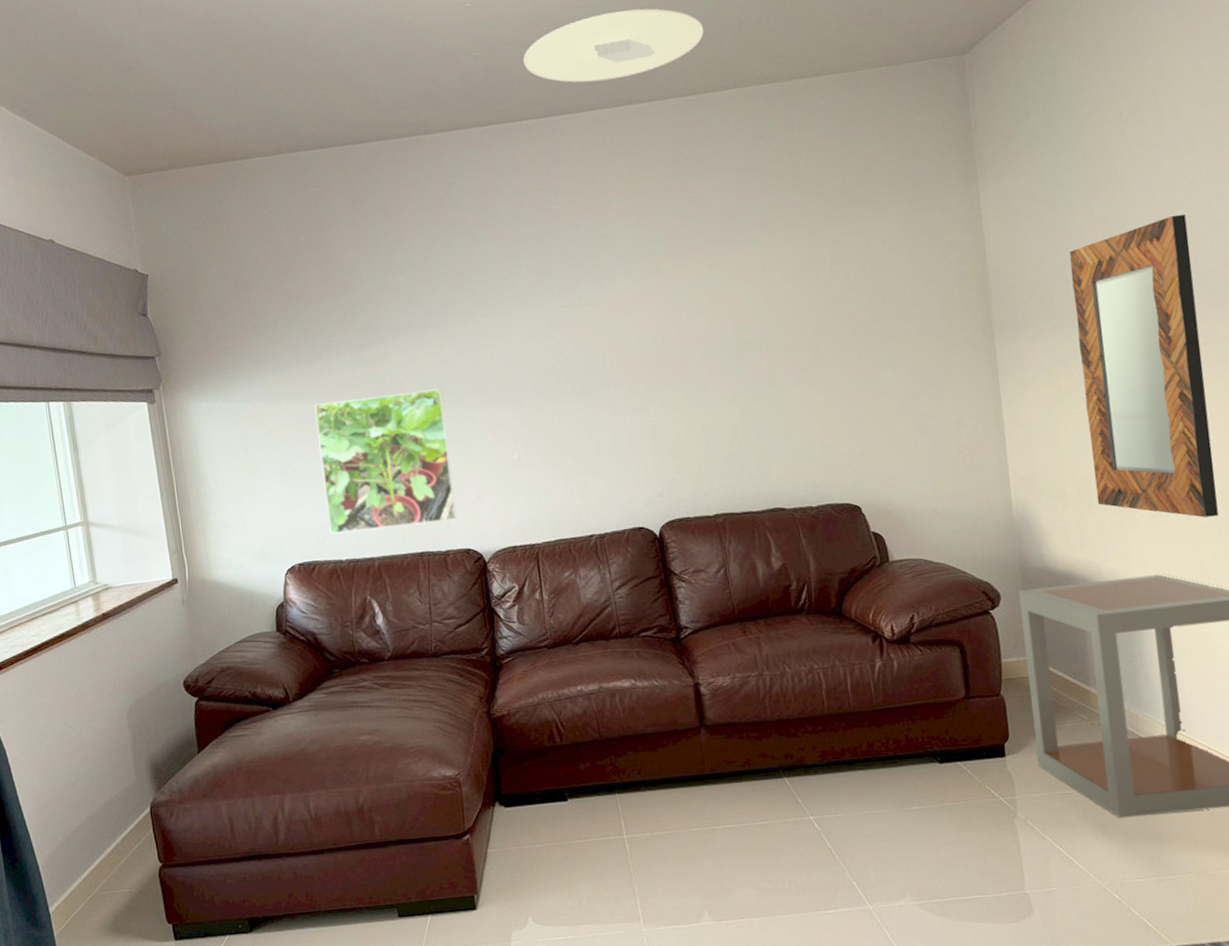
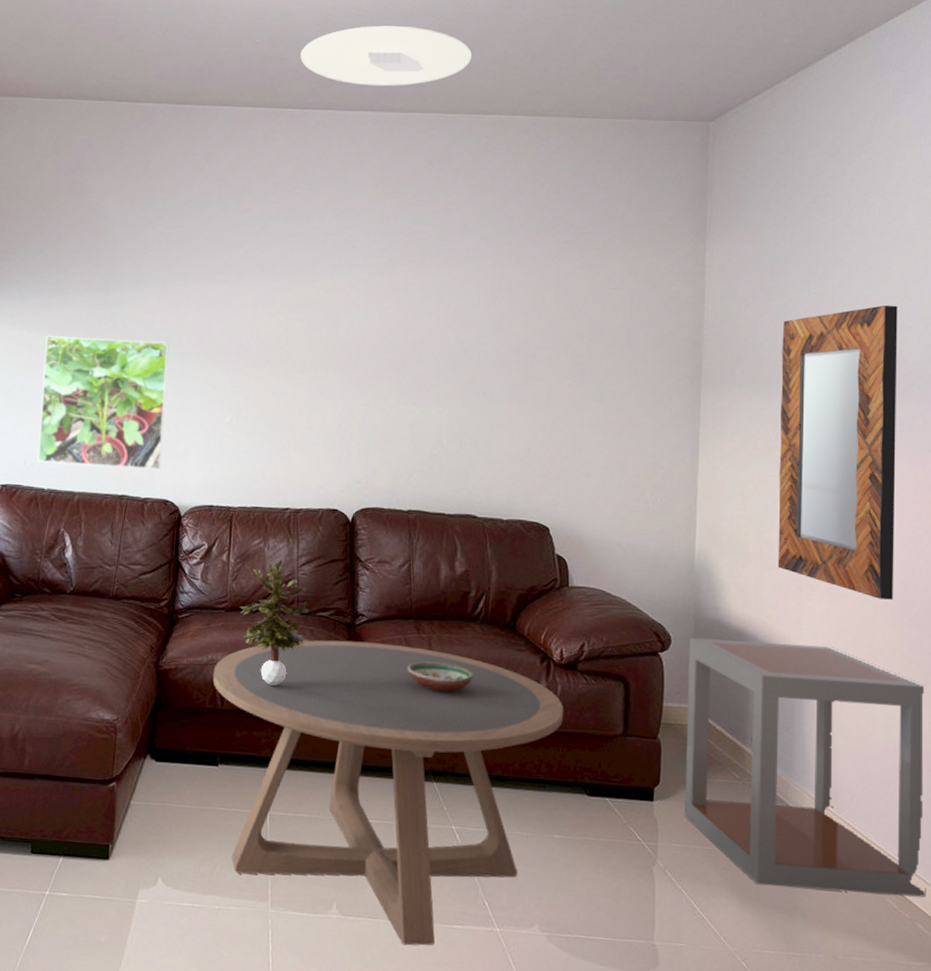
coffee table: none [546,649,904,938] -> present [213,640,563,946]
potted plant: none [561,587,636,713] -> present [239,559,309,686]
decorative bowl: none [740,659,808,690] -> present [407,661,473,692]

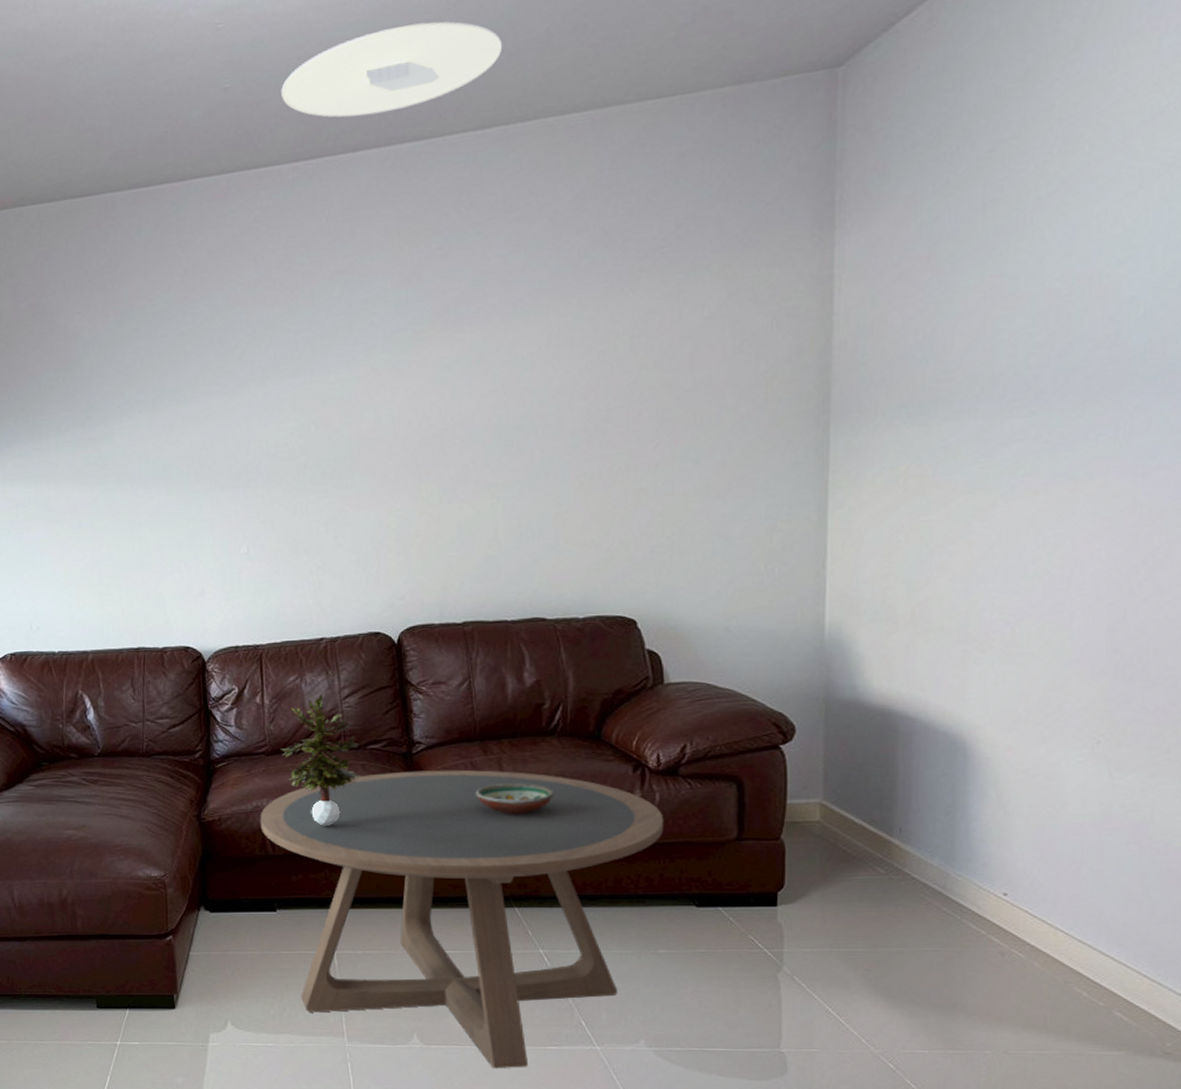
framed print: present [37,335,169,470] -> none [32,473,177,625]
side table: present [684,637,926,898] -> none [815,715,1138,984]
home mirror: present [778,305,898,600] -> none [935,272,1115,652]

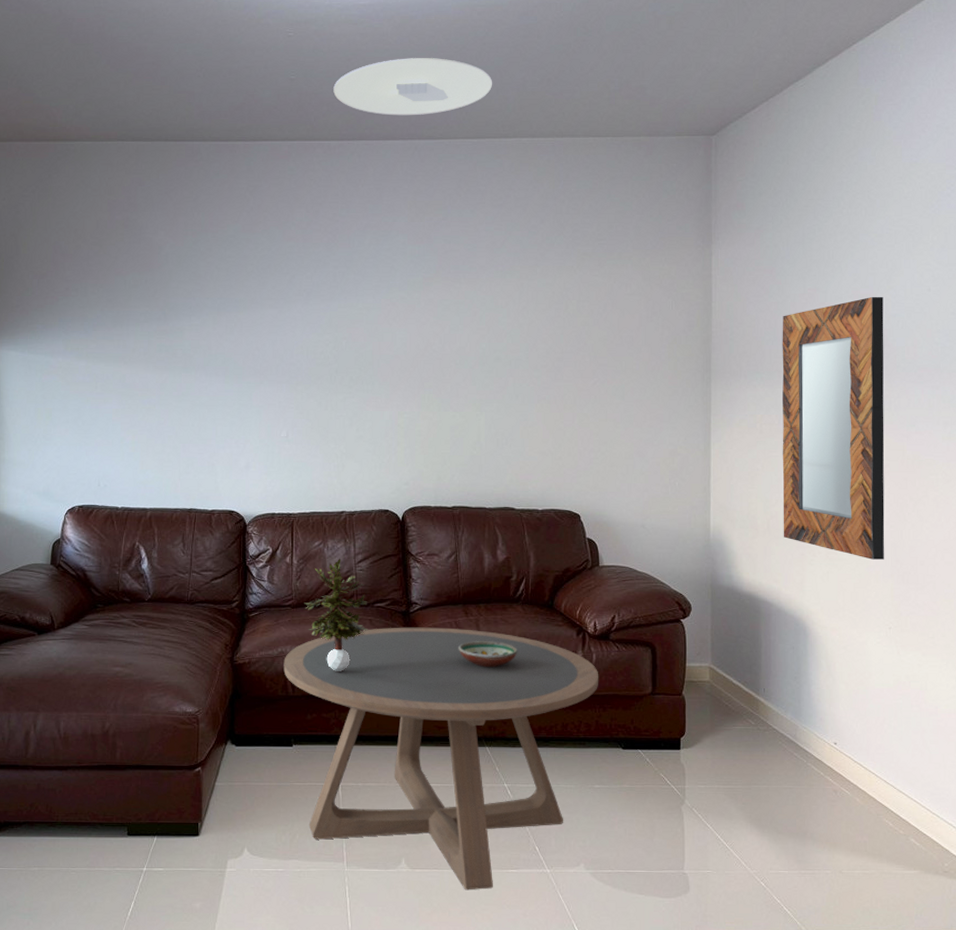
home mirror: none [935,272,1115,652] -> present [782,296,885,560]

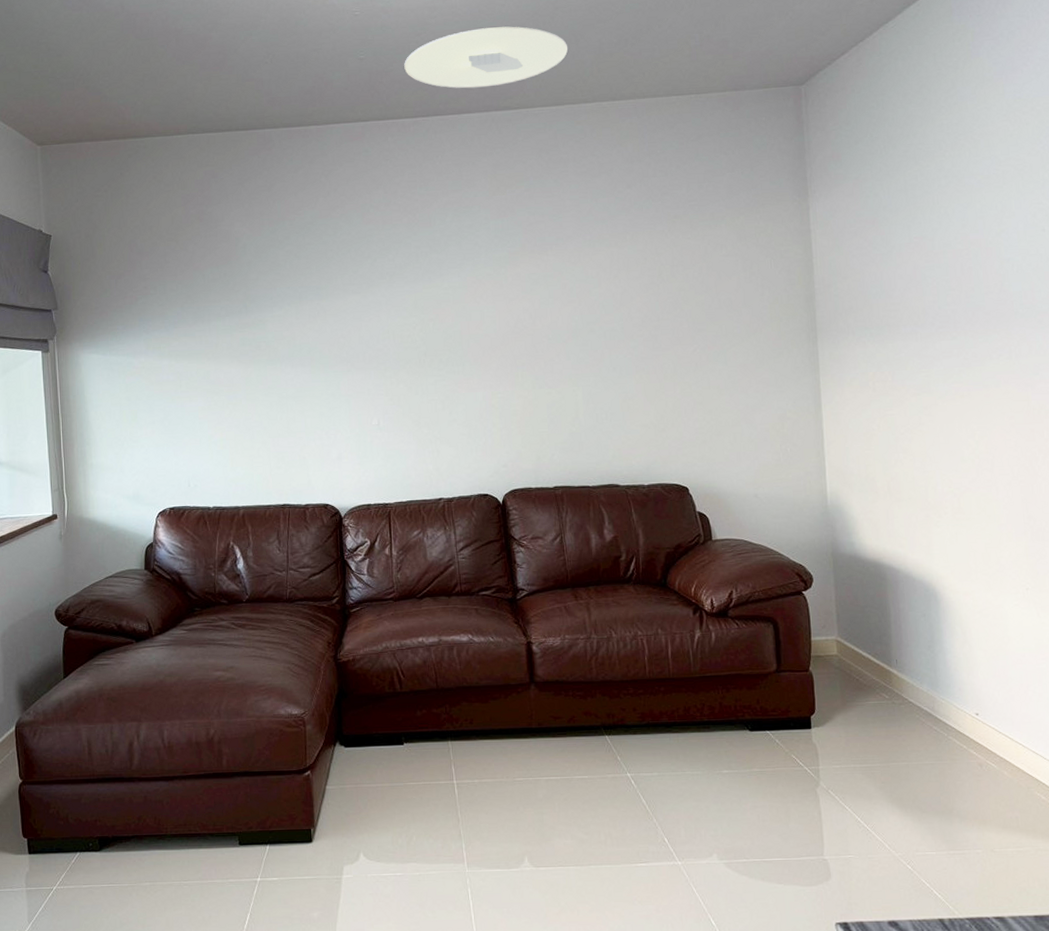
coffee table: present [283,627,598,891] -> none [389,613,720,887]
potted plant: present [304,558,368,671] -> none [406,546,475,665]
decorative bowl: present [458,641,518,667] -> none [569,625,632,652]
home mirror: present [782,296,885,560] -> none [889,240,1016,518]

